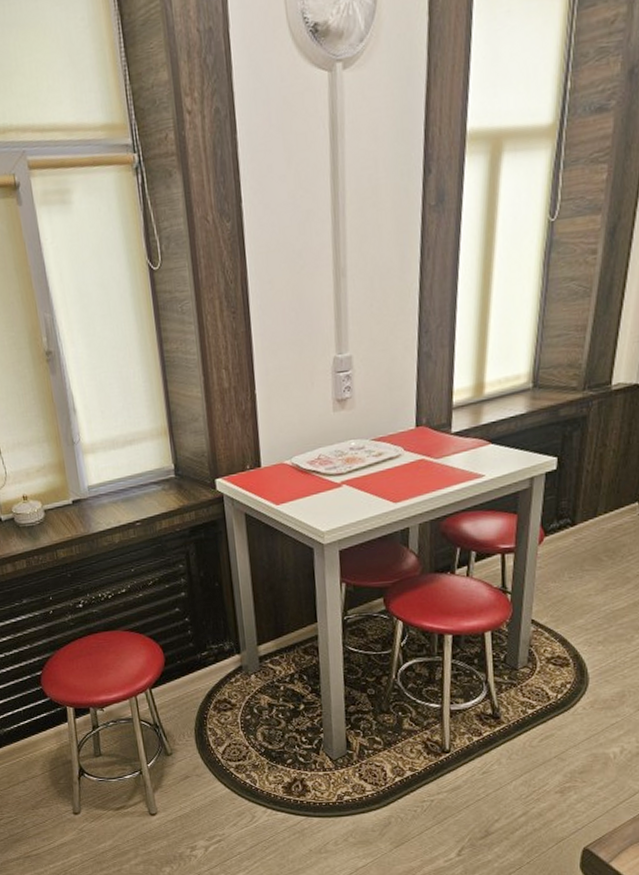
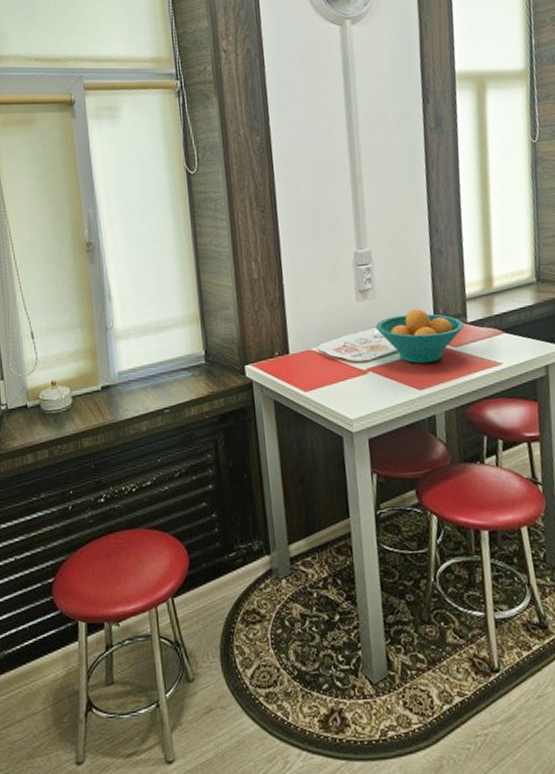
fruit bowl: none [353,418,448,477] -> present [376,308,464,364]

